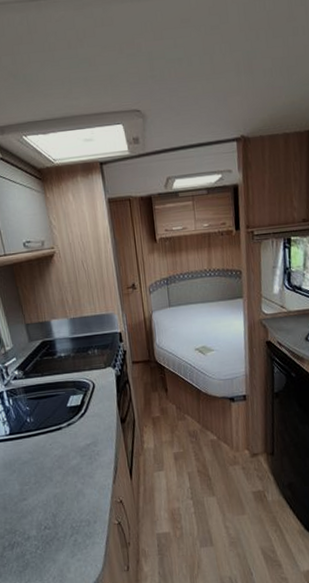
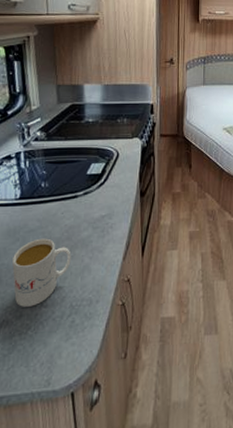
mug: none [13,468,66,530] -> present [12,238,71,307]

